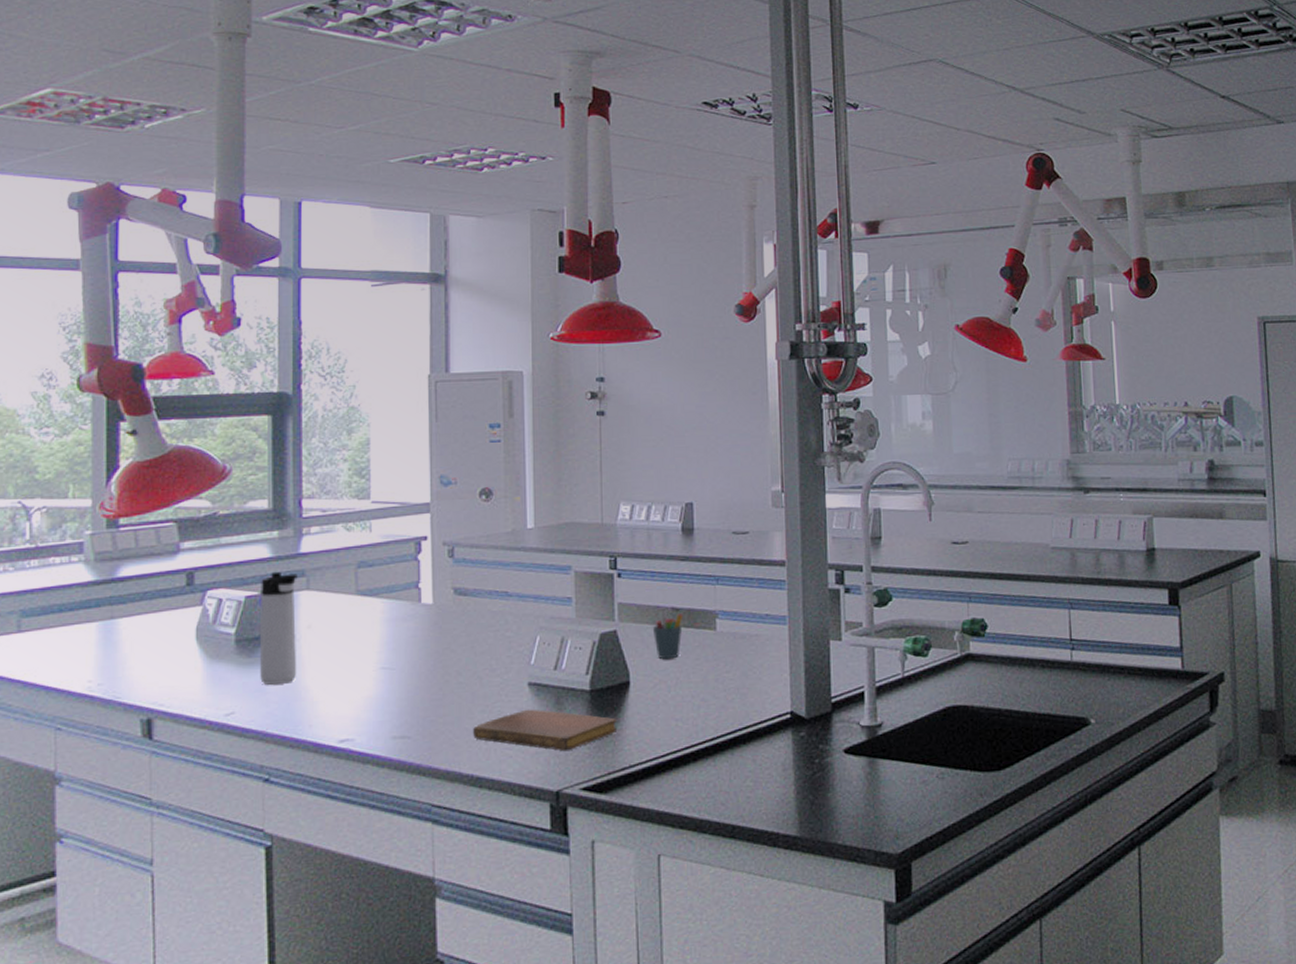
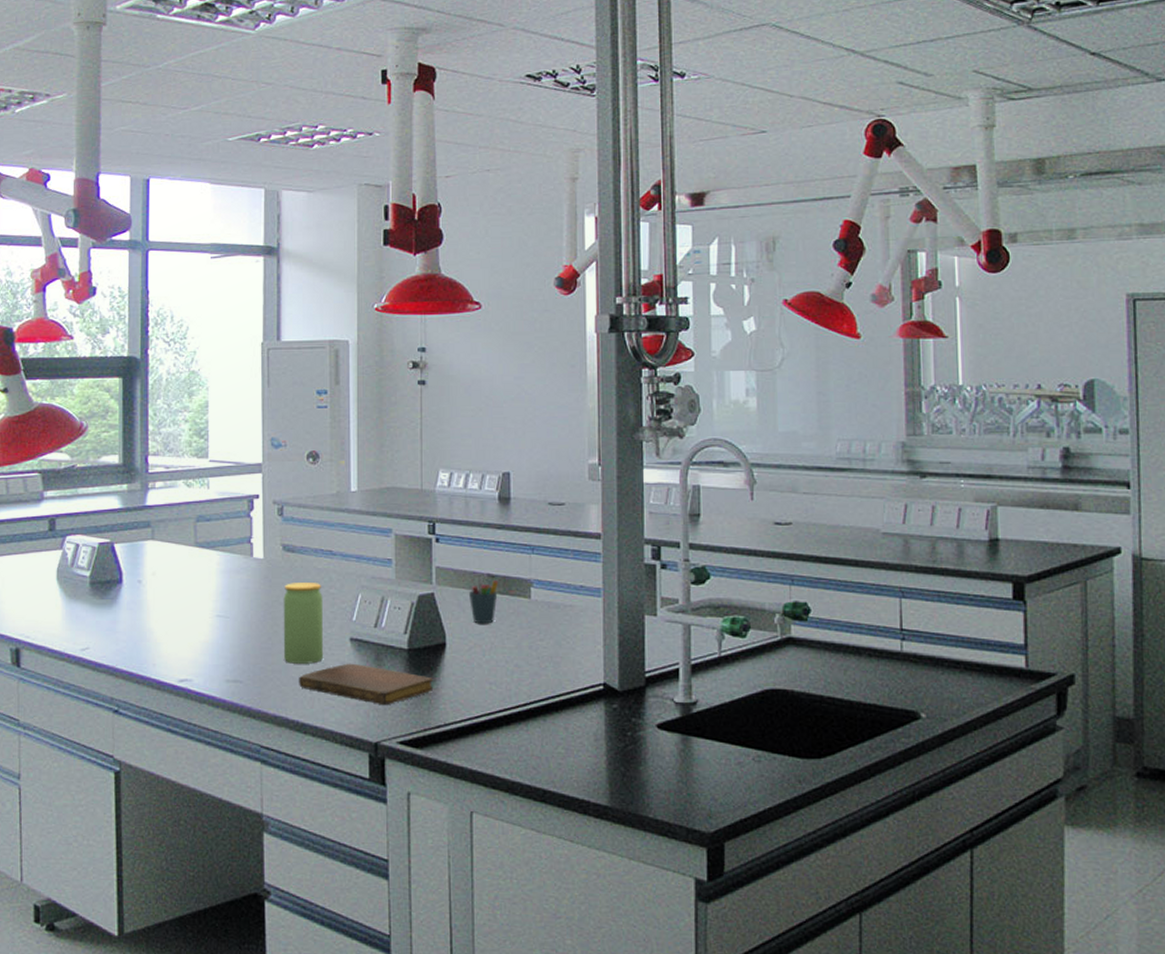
thermos bottle: present [260,571,298,685] -> none [111,521,144,625]
jar: none [455,626,499,714] -> present [283,583,323,664]

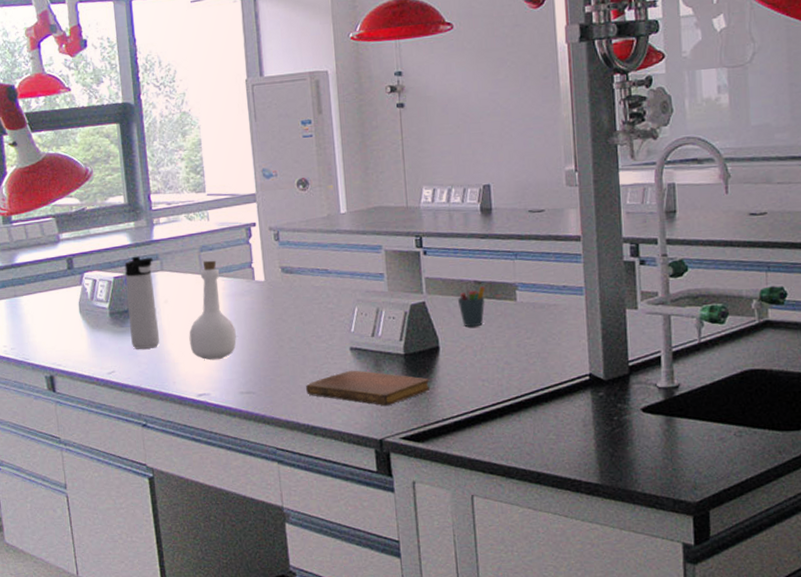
thermos bottle: none [111,521,144,625] -> present [124,256,159,349]
bottle: none [175,532,227,643] -> present [189,260,237,361]
jar: present [283,583,323,664] -> none [286,300,326,374]

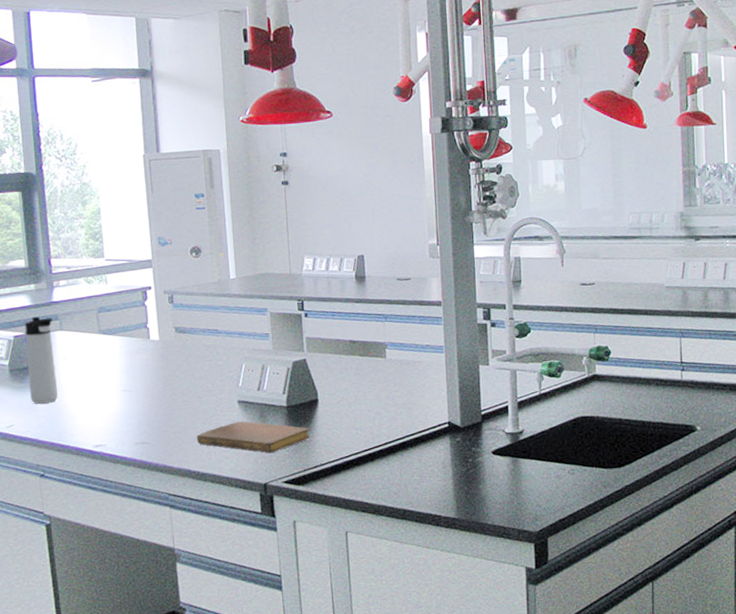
bottle: present [189,260,237,361] -> none [86,320,132,414]
pen holder: present [457,281,486,327] -> none [334,340,359,381]

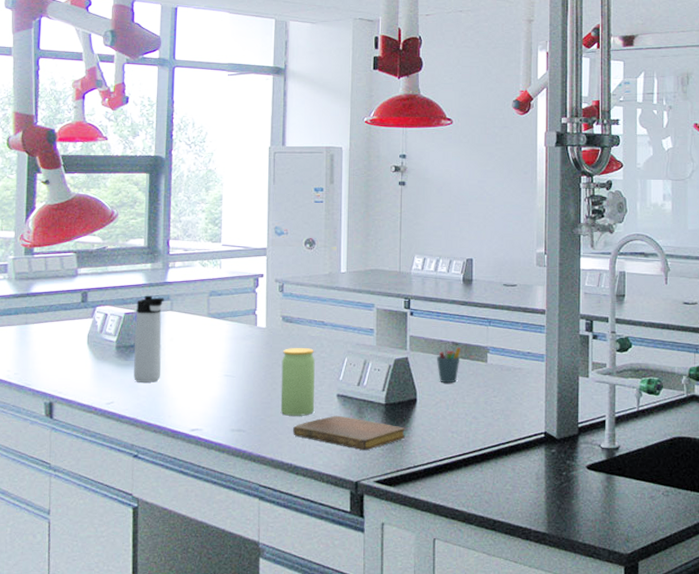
jar: none [178,357,216,425] -> present [280,348,315,416]
pen holder: none [334,340,359,381] -> present [436,342,462,382]

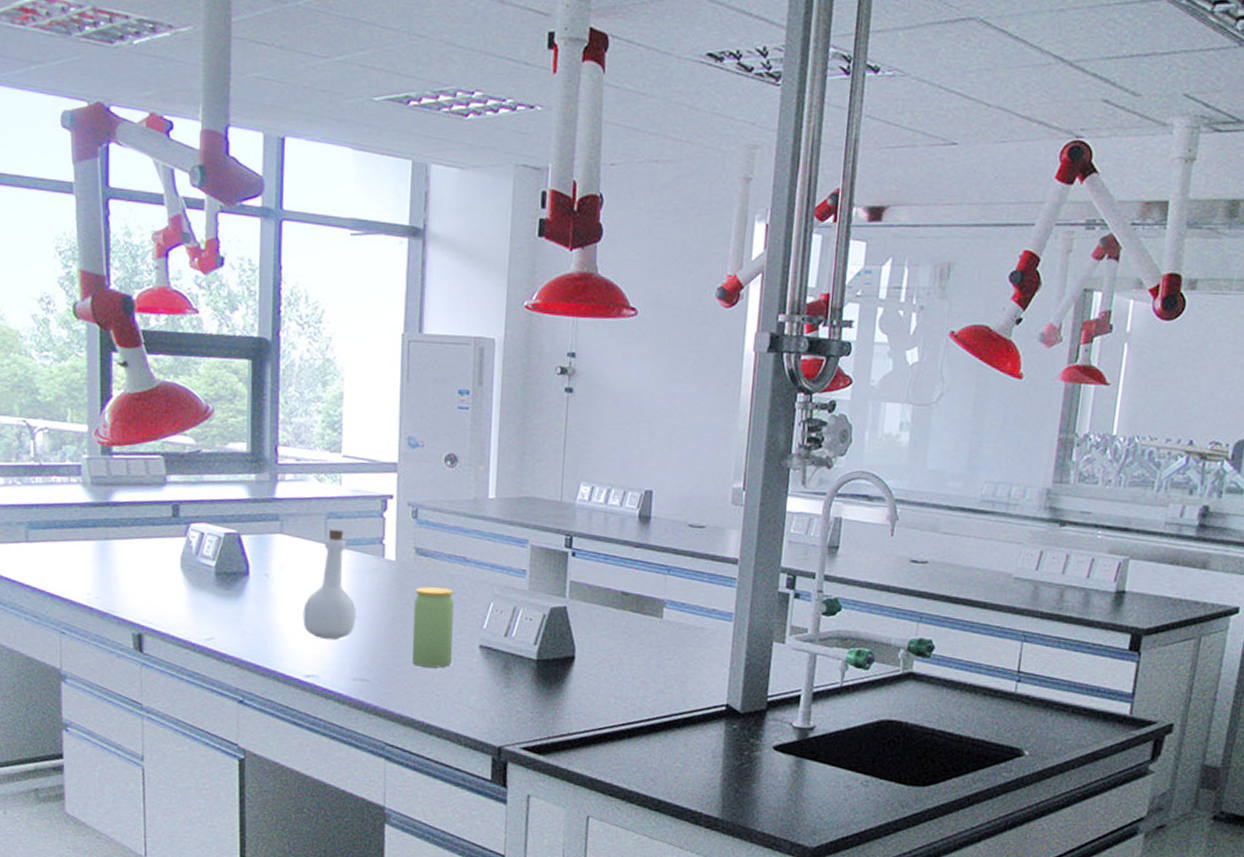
thermos bottle: present [134,295,164,383] -> none [237,513,272,618]
bottle: none [189,305,234,398] -> present [303,529,356,640]
notebook: present [293,415,405,451] -> none [426,669,559,713]
pen holder: present [436,342,462,382] -> none [601,590,632,640]

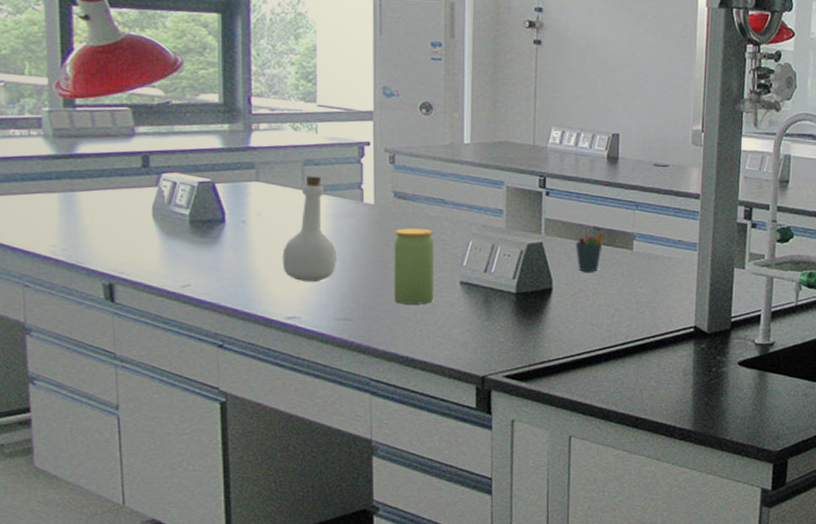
pen holder: none [601,590,632,640] -> present [575,226,604,271]

